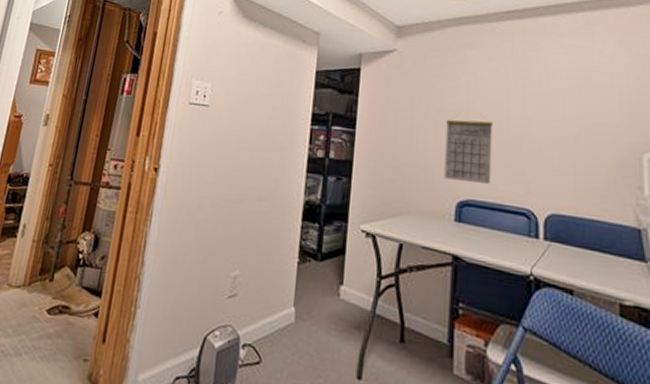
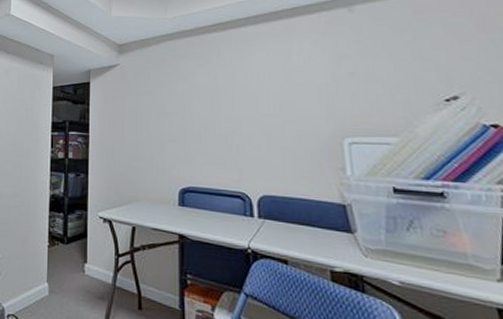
calendar: present [444,119,493,185] -> none [166,119,208,174]

